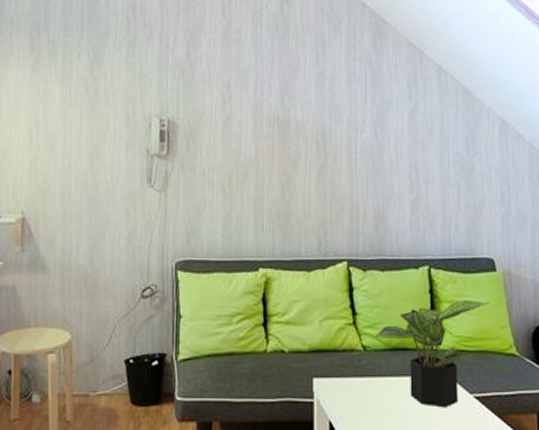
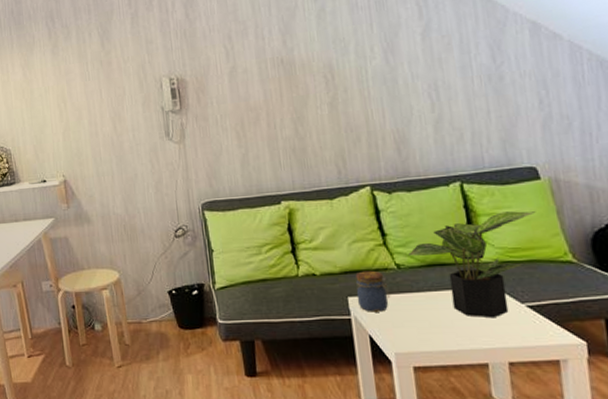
jar: none [322,350,355,396] -> present [355,270,391,312]

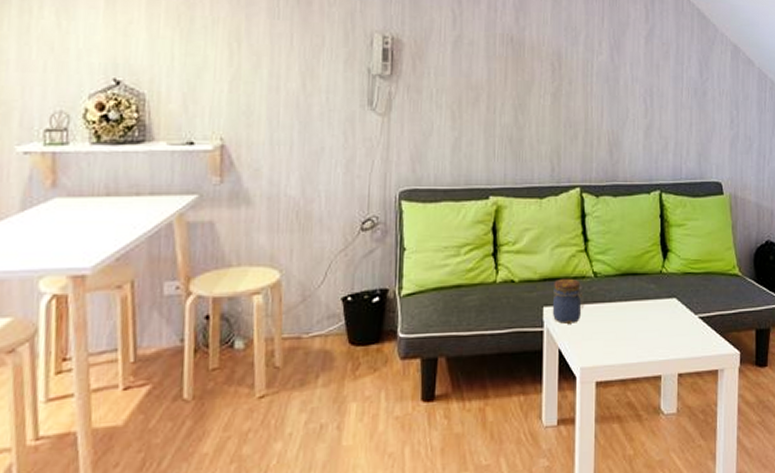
potted plant: present [408,211,536,318] -> none [606,224,716,330]

